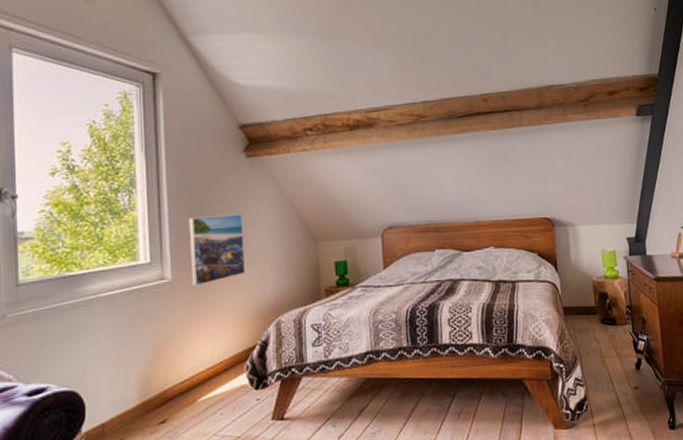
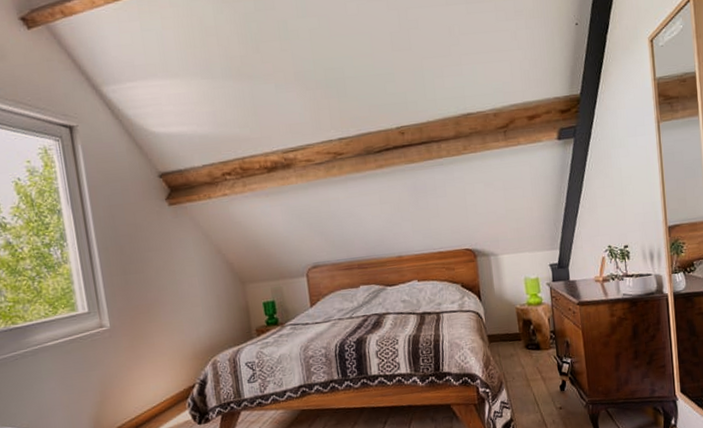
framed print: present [188,214,246,286] -> none [119,261,179,332]

